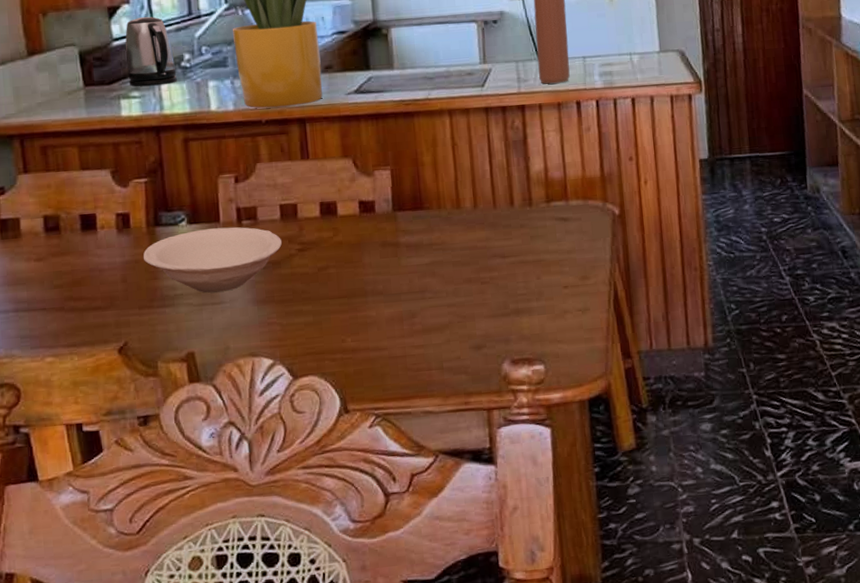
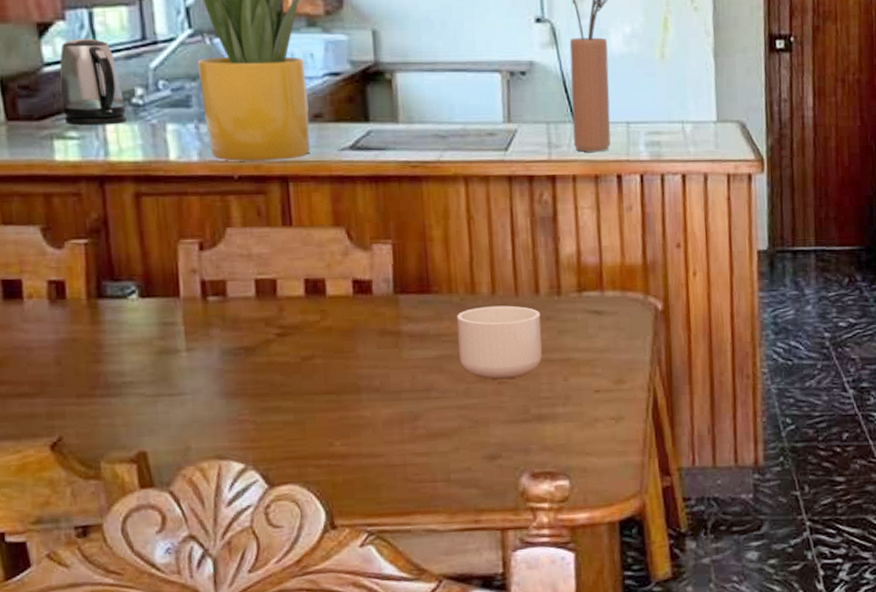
bowl: present [143,226,282,293] -> none [83,303,257,382]
cup: none [445,216,518,281] -> present [456,305,543,380]

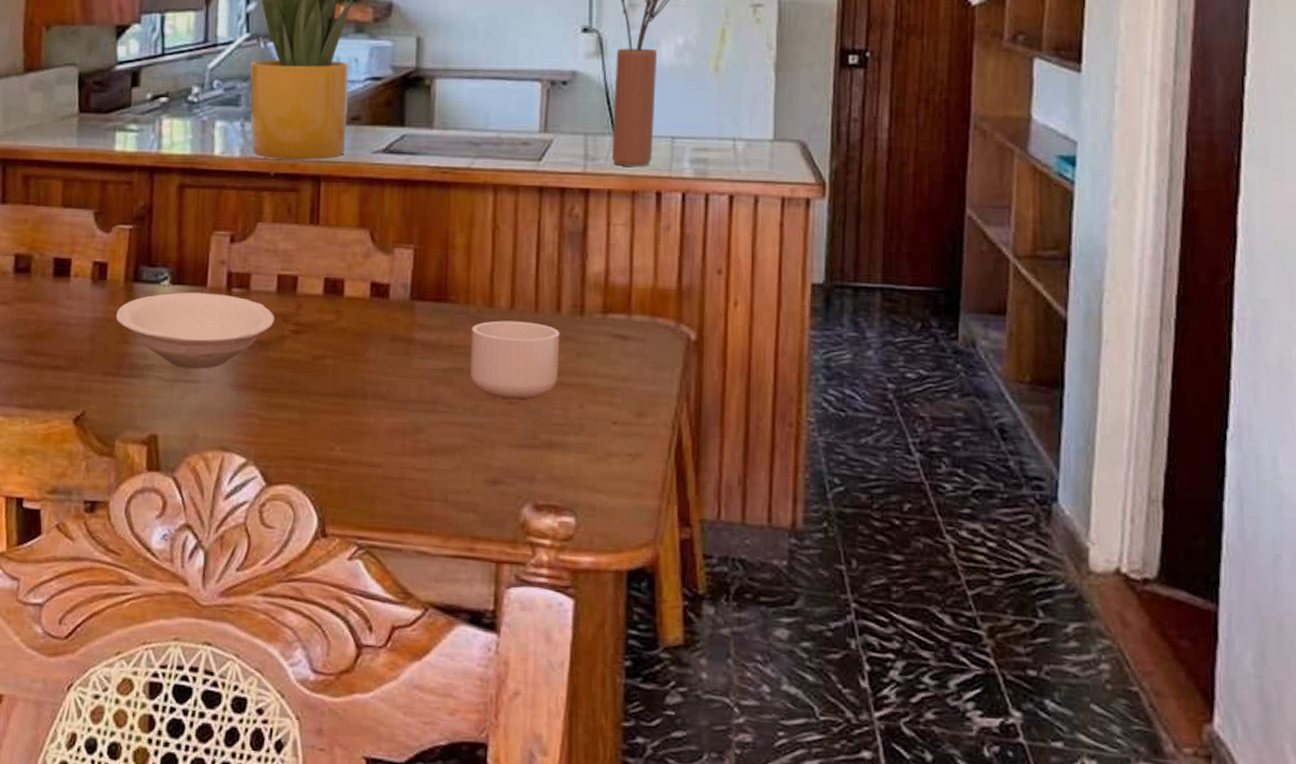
kettle: present [60,39,127,127] -> none [128,41,182,121]
bowl: none [83,303,257,382] -> present [116,292,274,369]

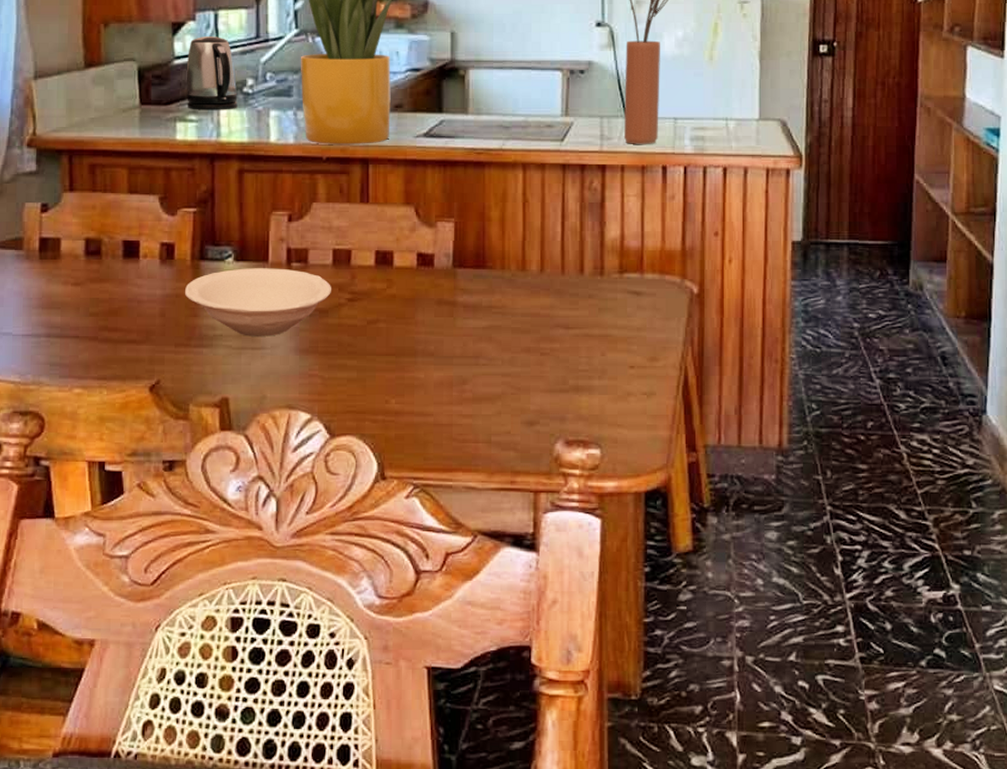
kettle: none [128,41,182,121] -> present [187,37,238,112]
cup: present [469,320,560,400] -> none [506,283,584,351]

